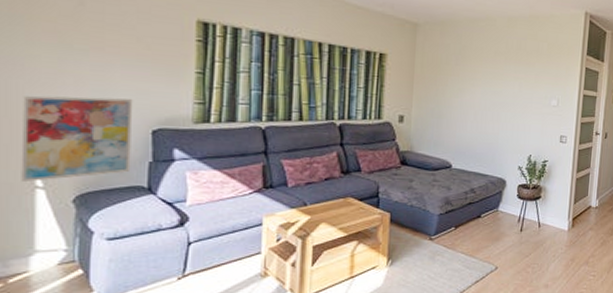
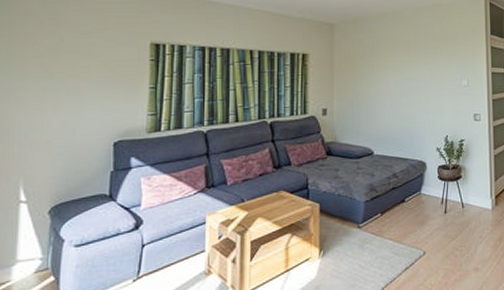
wall art: present [21,95,133,181] -> none [9,115,99,197]

